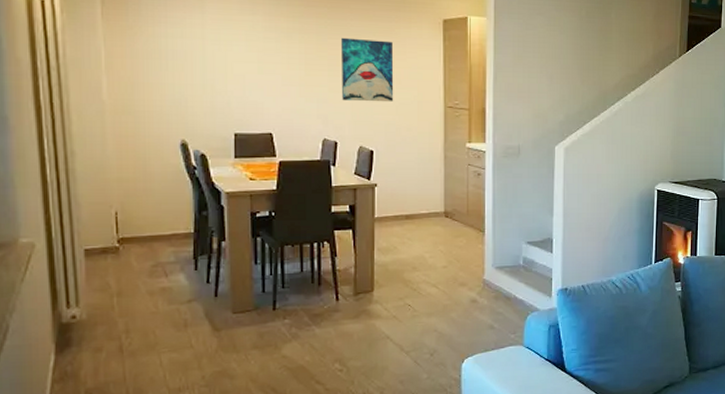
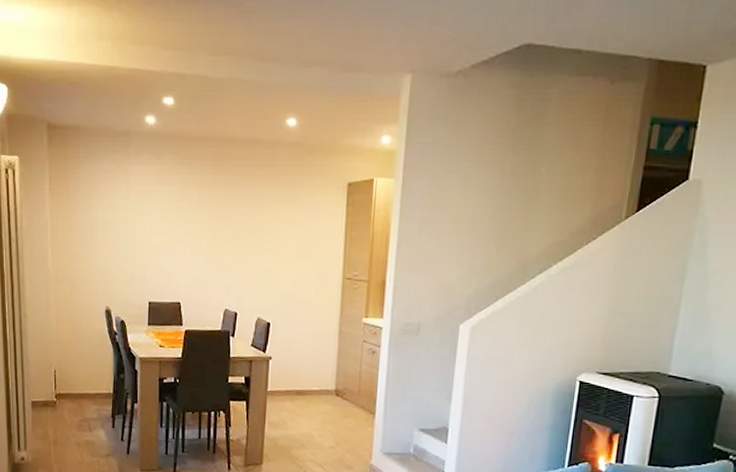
wall art: present [340,37,394,103] -> none [244,205,295,273]

